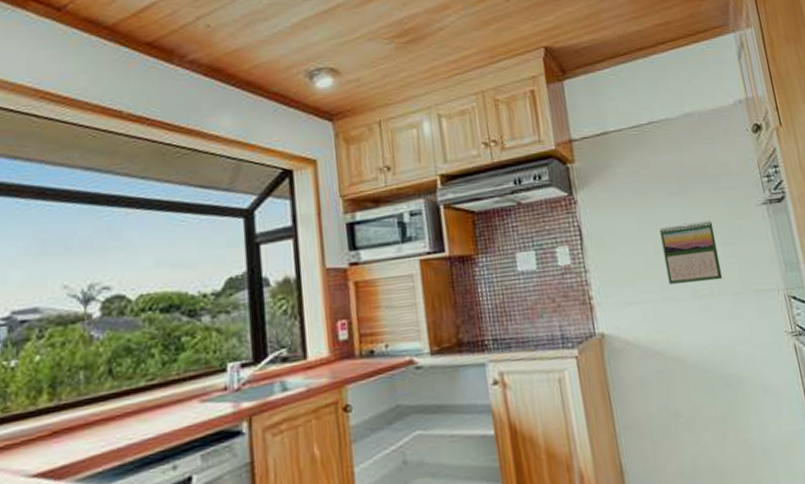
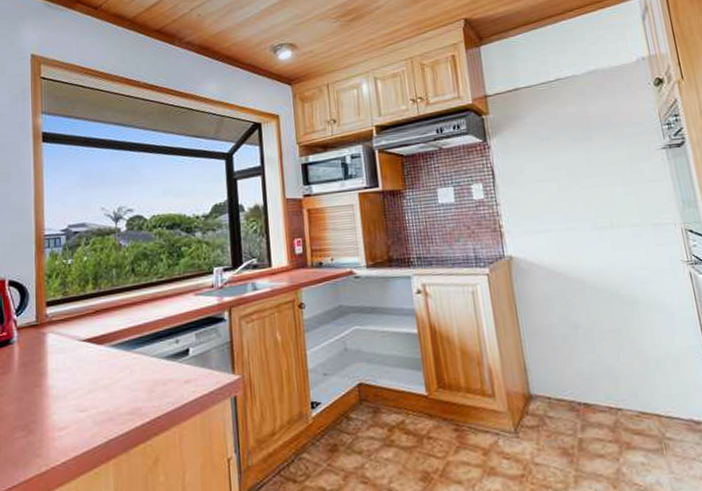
calendar: present [659,220,723,284] -> none [564,163,622,217]

